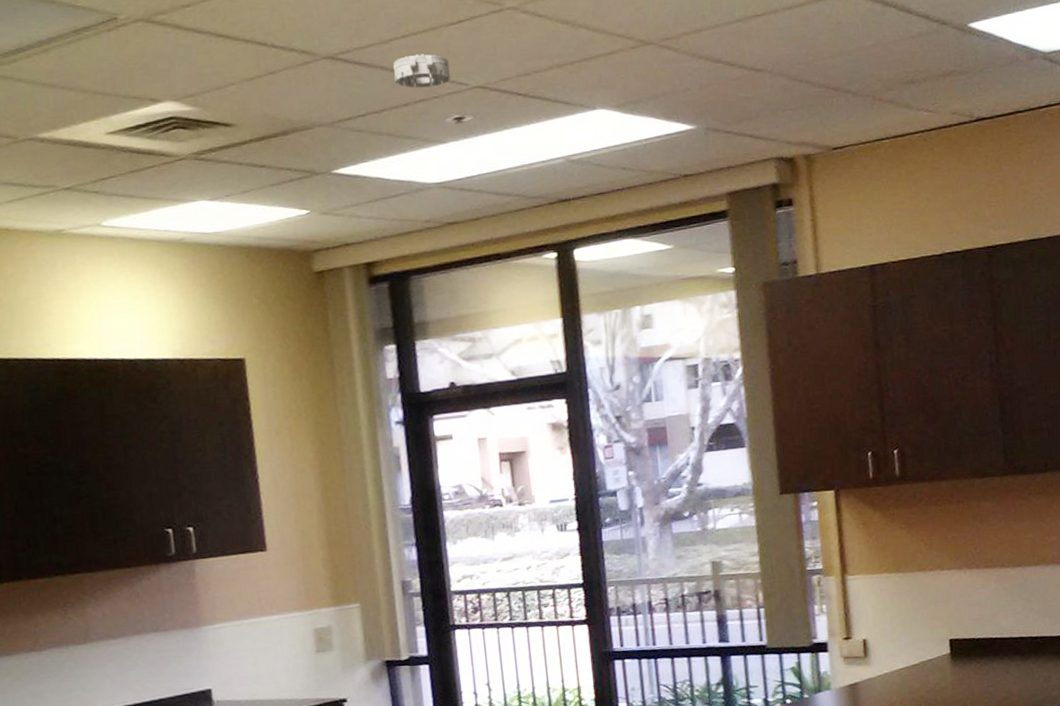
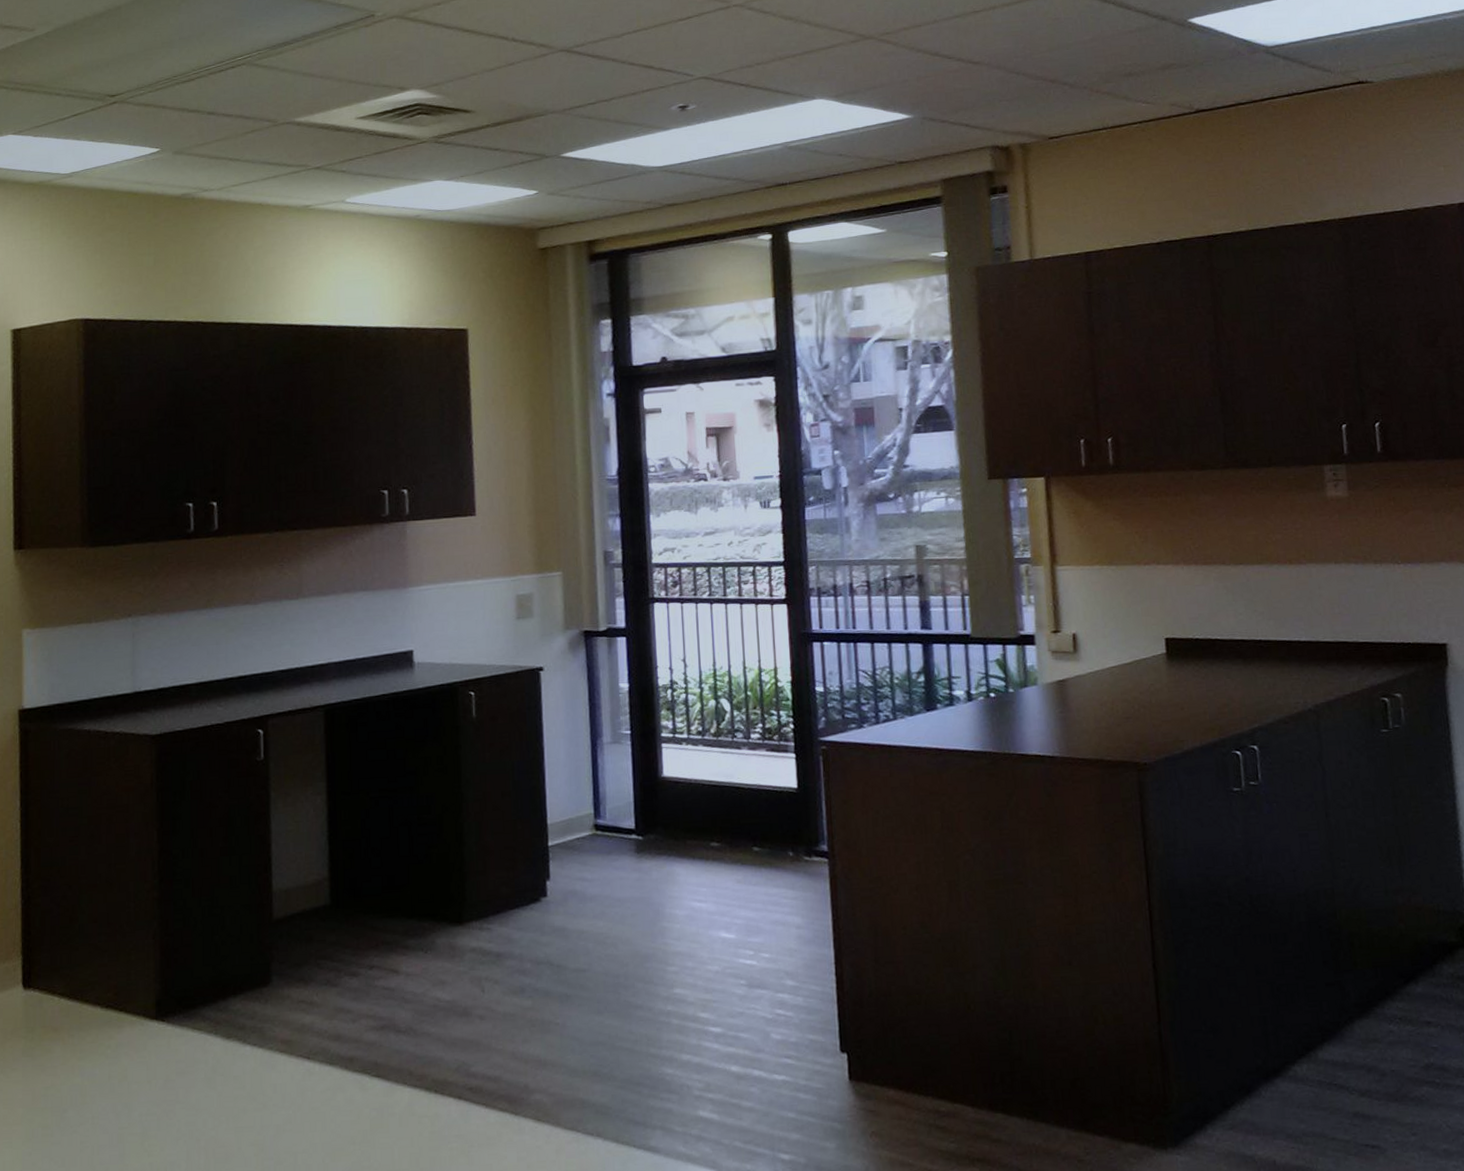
smoke detector: present [393,54,451,88] -> none [624,47,677,79]

